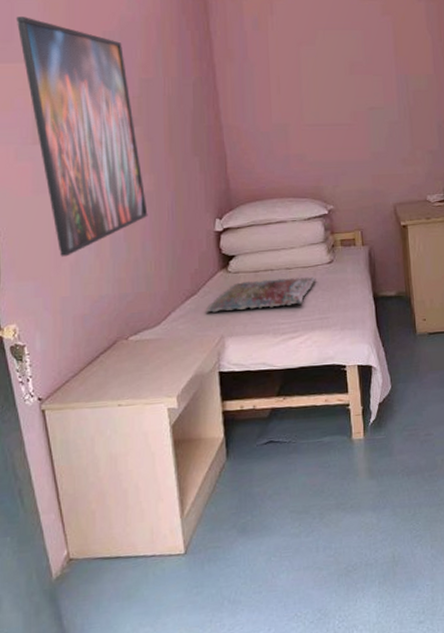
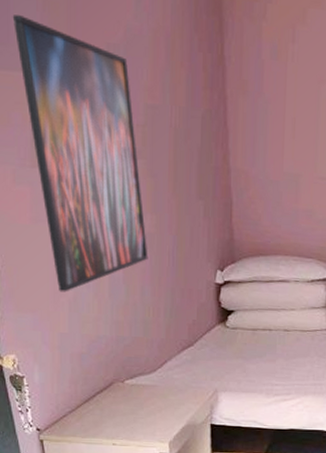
cushion: present [205,277,316,314] -> none [201,338,314,368]

